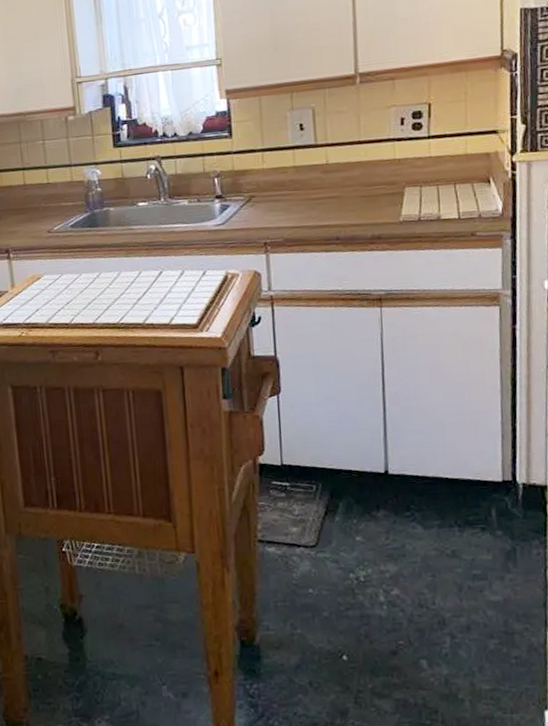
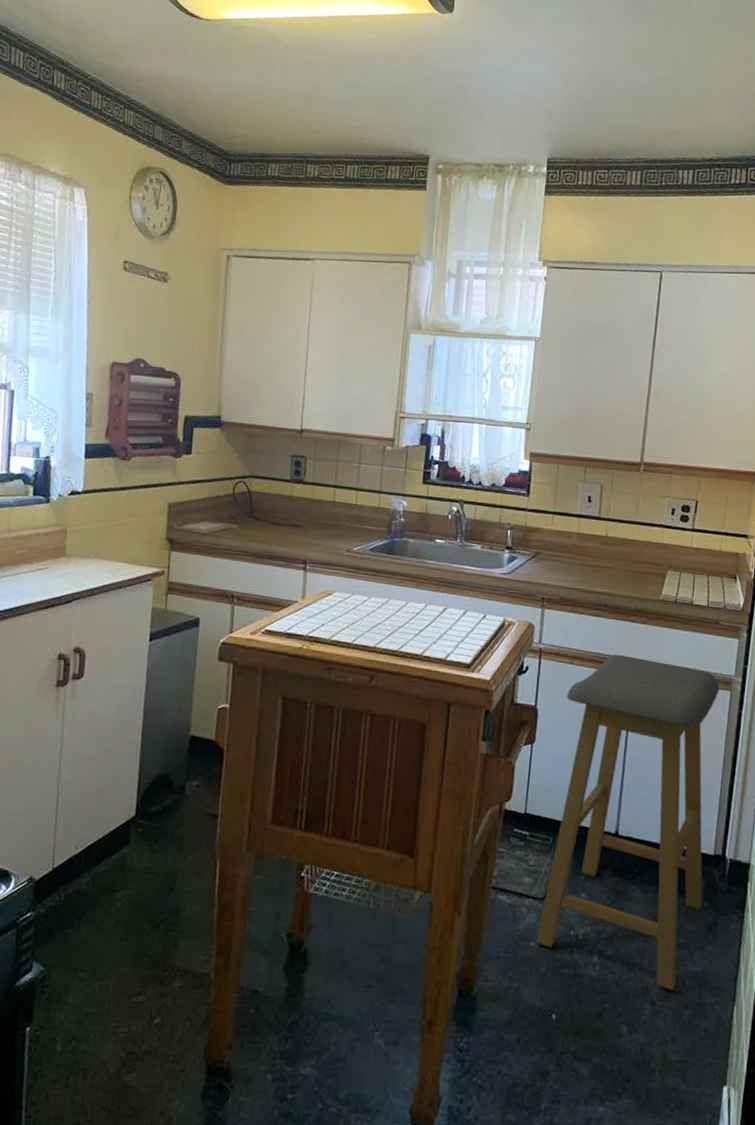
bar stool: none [308,287,495,622] -> present [536,654,720,991]

